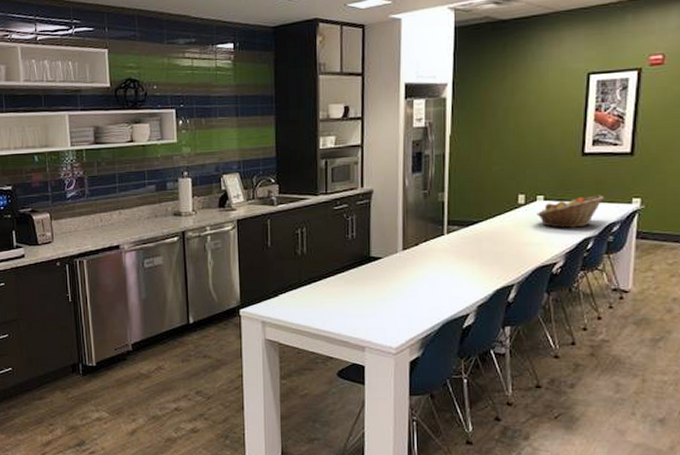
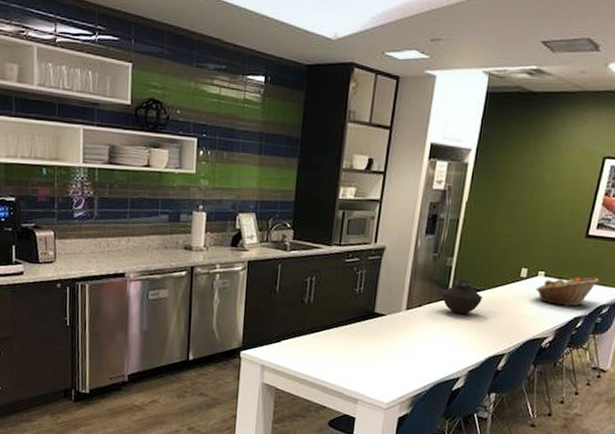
vase: none [437,212,481,248] -> present [441,278,482,314]

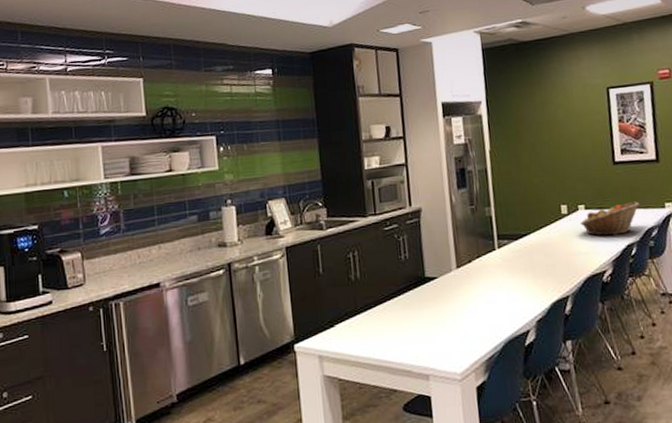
vase: present [441,278,482,314] -> none [488,225,530,263]

